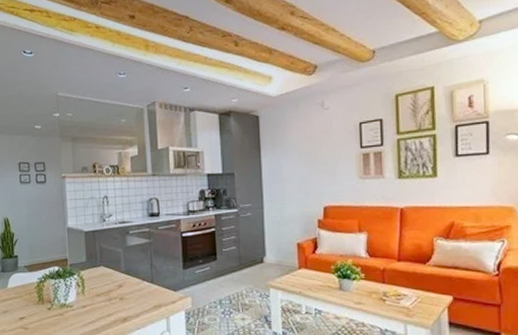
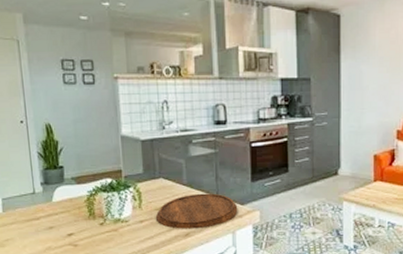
cutting board: none [97,280,171,314] -> present [156,193,238,229]

